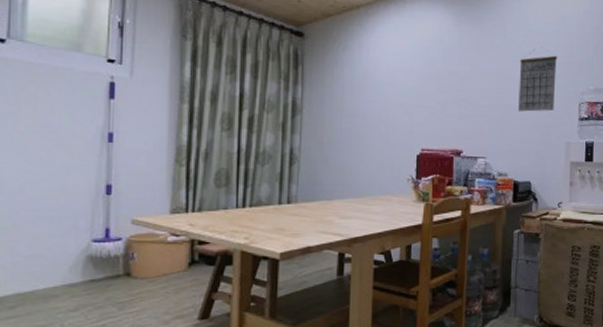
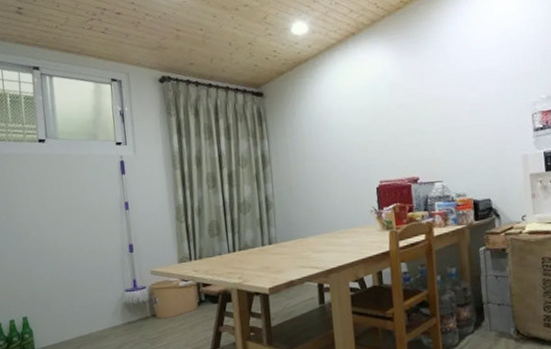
calendar: present [518,46,558,112] -> none [464,64,506,132]

